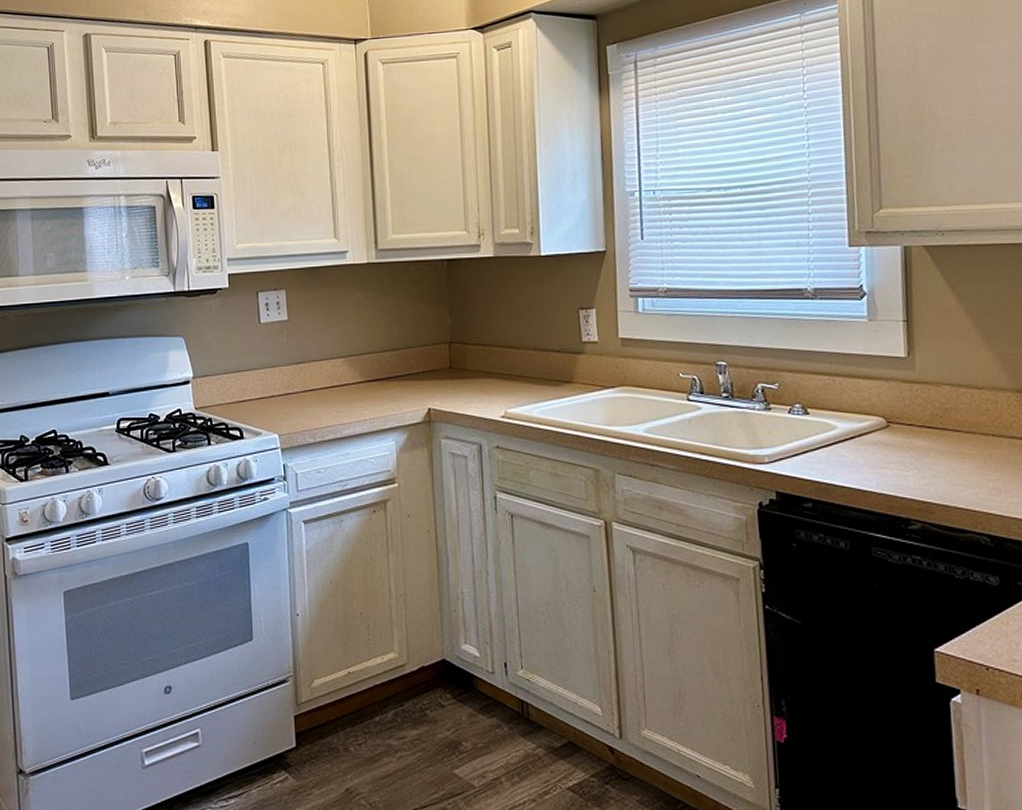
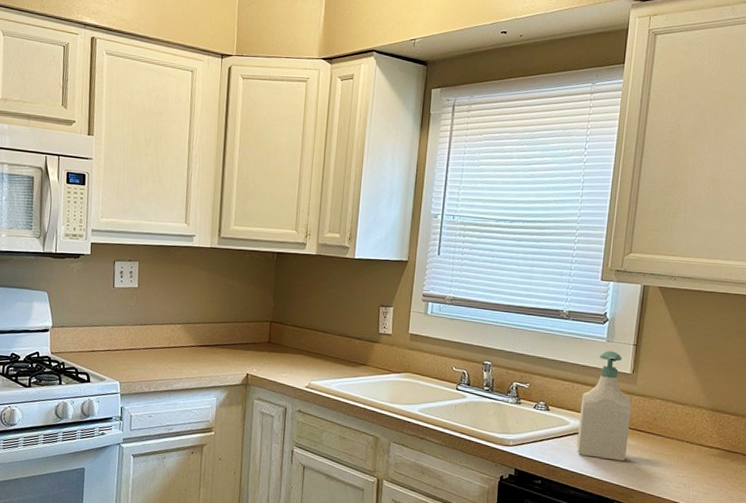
soap bottle: none [847,331,917,468] -> present [576,350,632,461]

